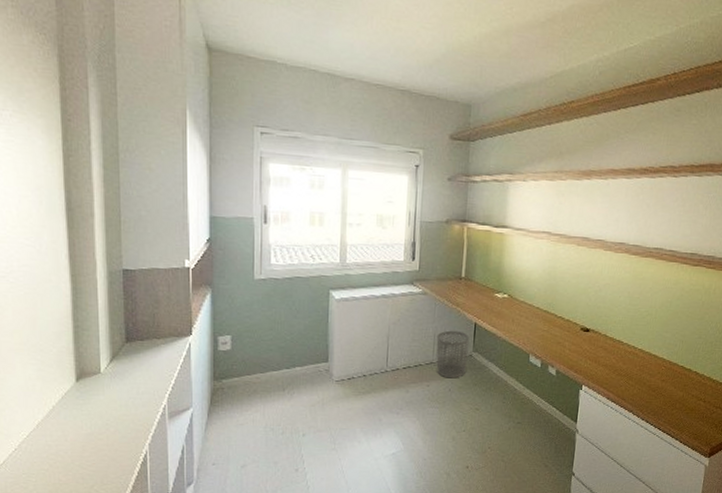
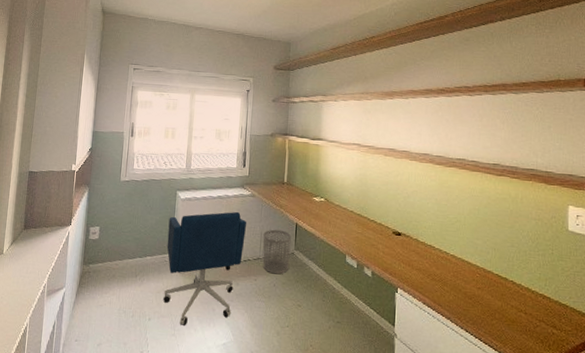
office chair: none [318,312,418,439] -> present [162,211,247,326]

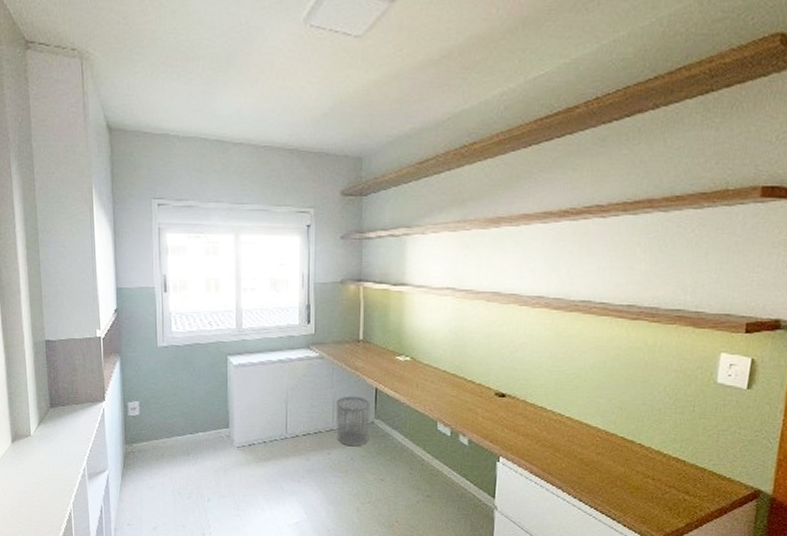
office chair: present [162,211,247,326] -> none [221,377,316,505]

